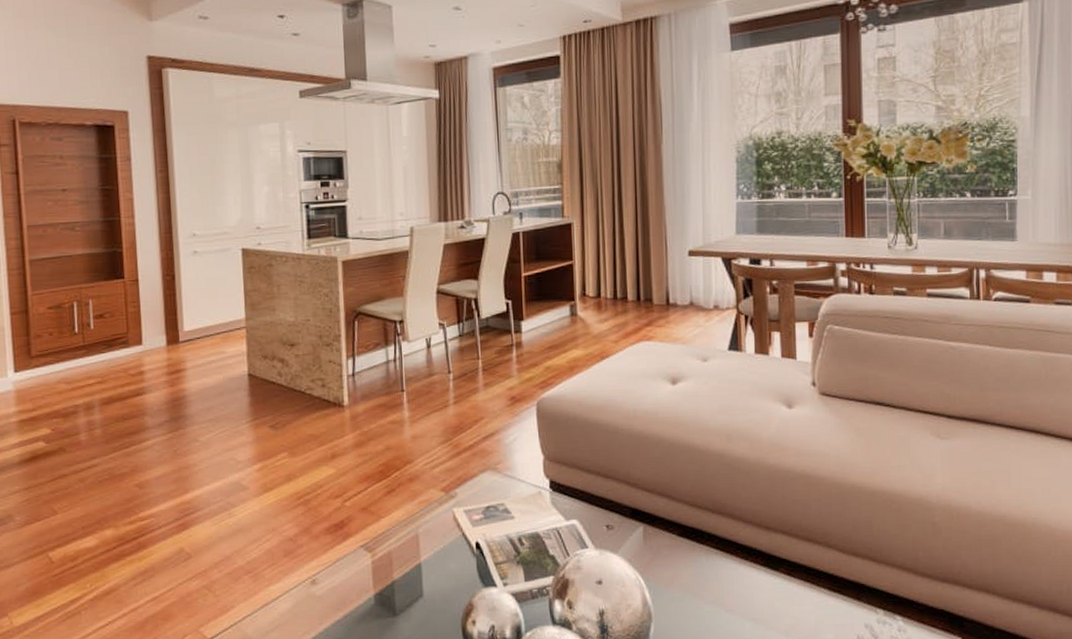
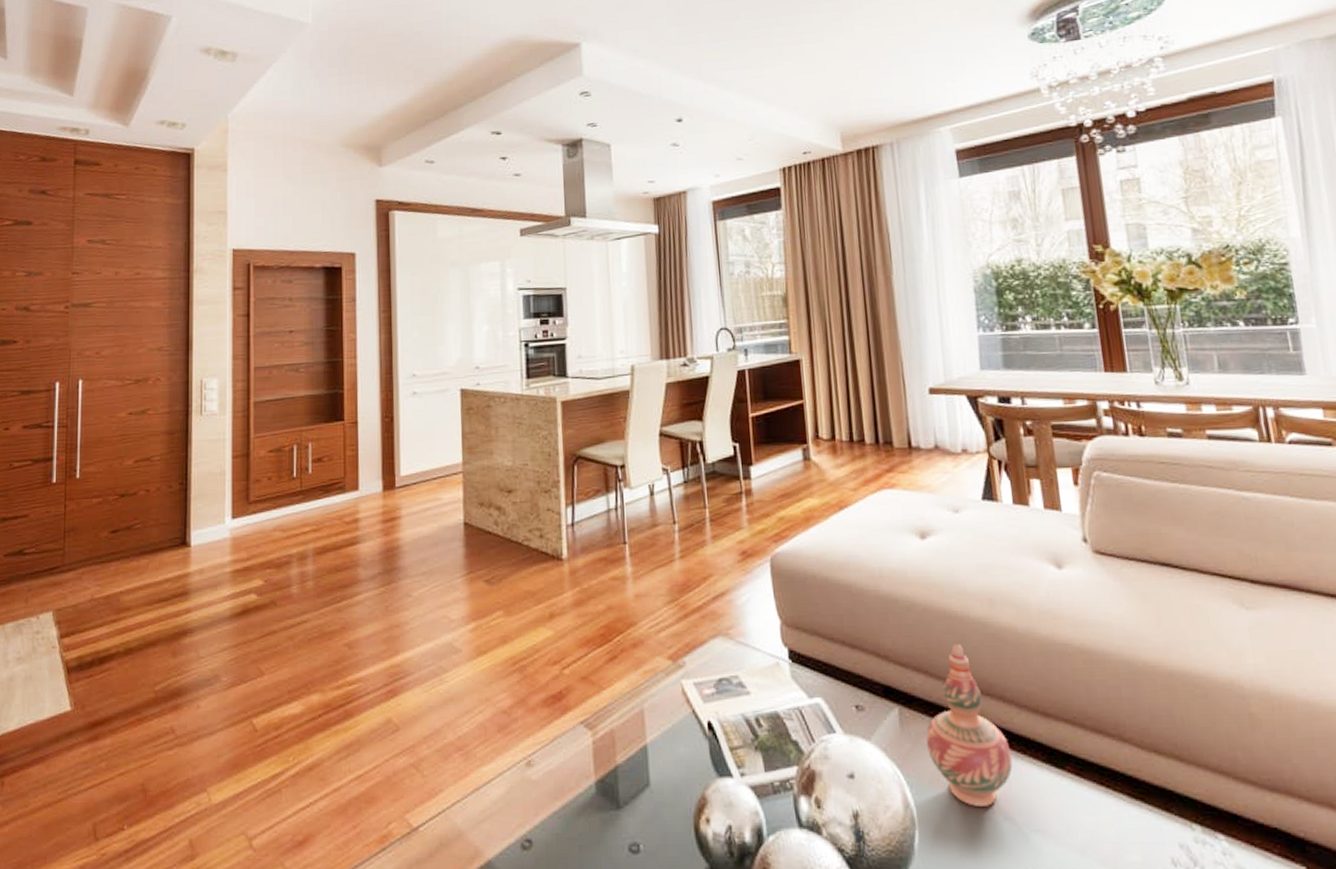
decorative vase: none [665,472,736,602] -> present [926,643,1013,806]

